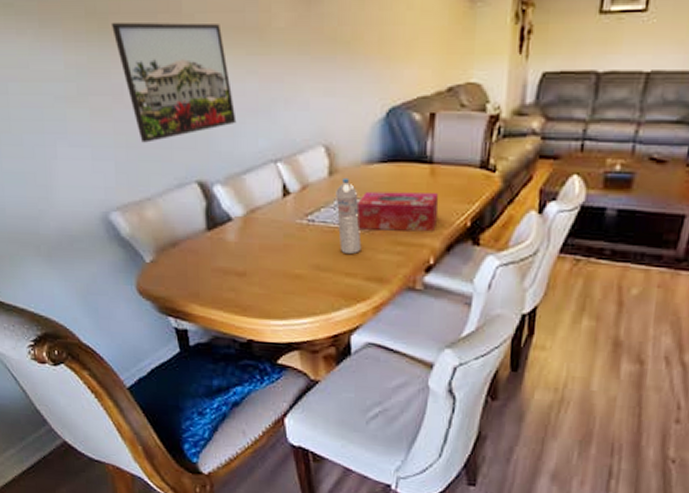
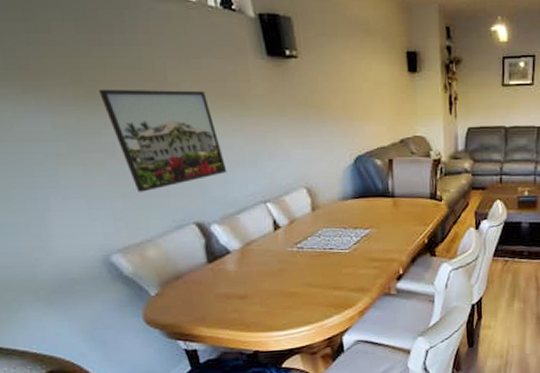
water bottle: present [336,177,362,255] -> none [319,211,345,273]
tissue box: present [356,191,439,232] -> none [337,220,403,252]

